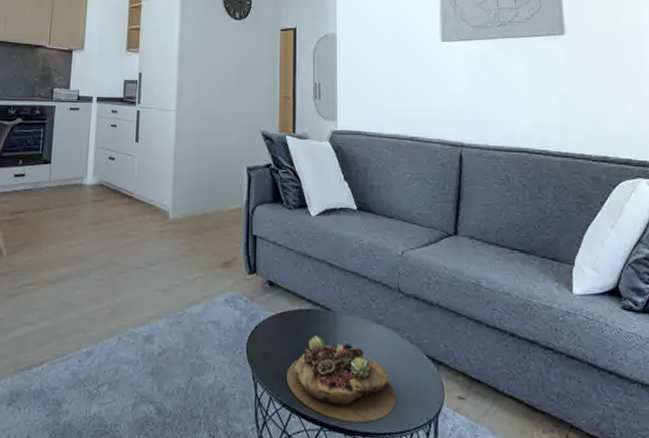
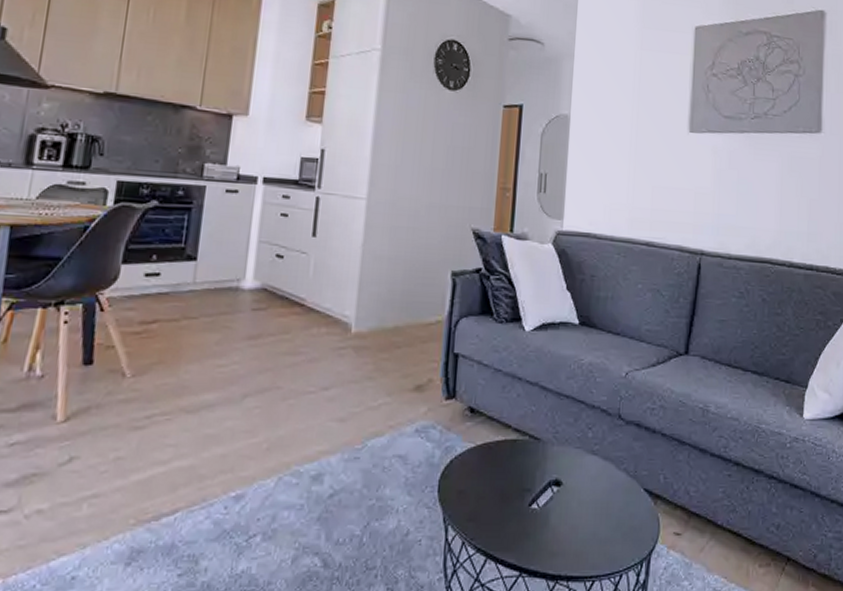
succulent plant: present [286,335,395,423] -> none [483,470,606,566]

